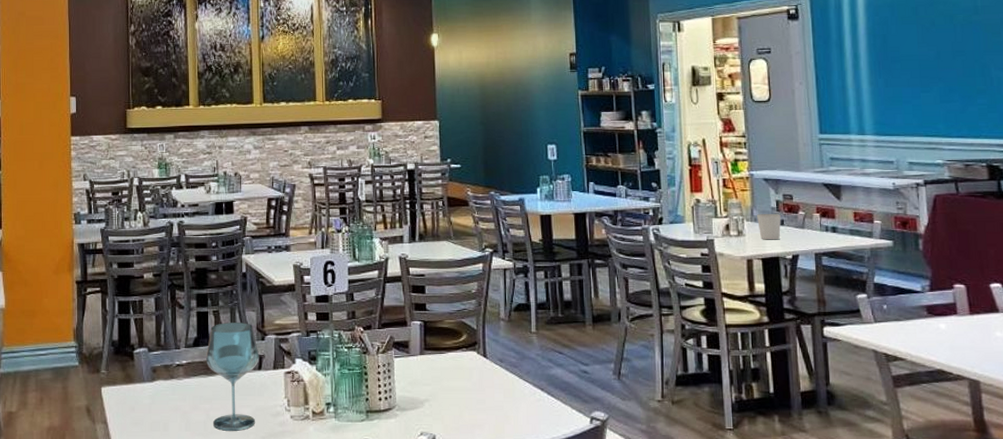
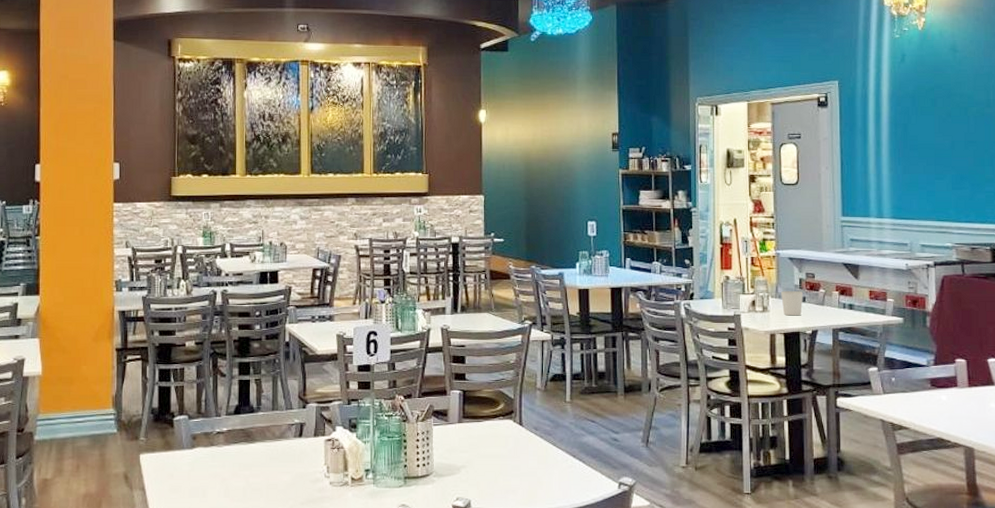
wine glass: present [206,323,259,431] -> none [247,391,300,497]

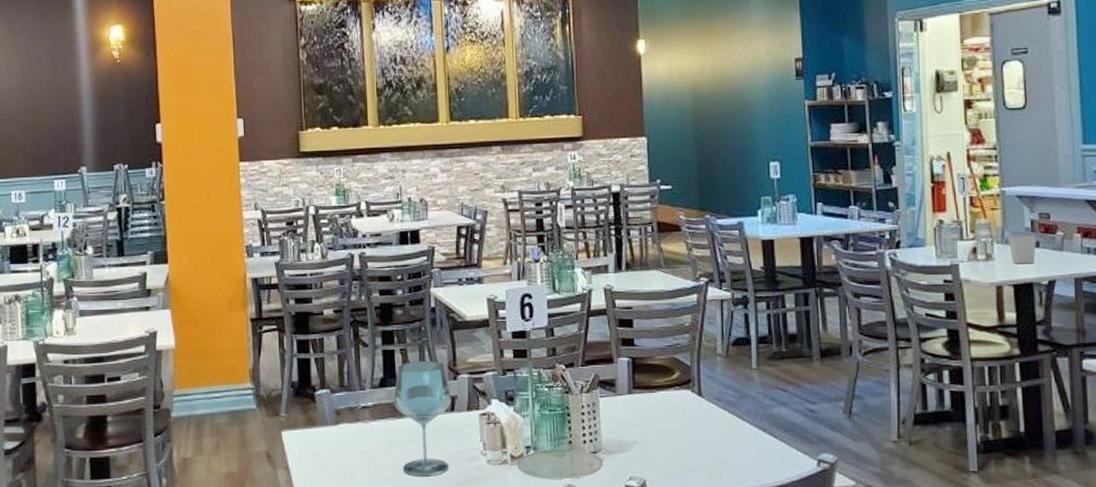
wine glass: none [247,391,300,497] -> present [394,361,452,476]
plate: none [356,472,434,500] -> present [516,449,603,480]

